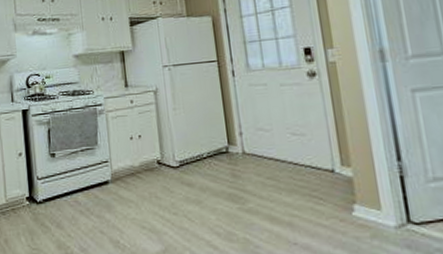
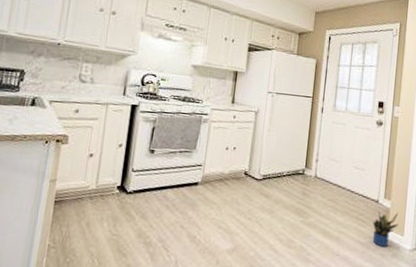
potted plant: none [332,181,371,228] -> present [372,211,399,247]

